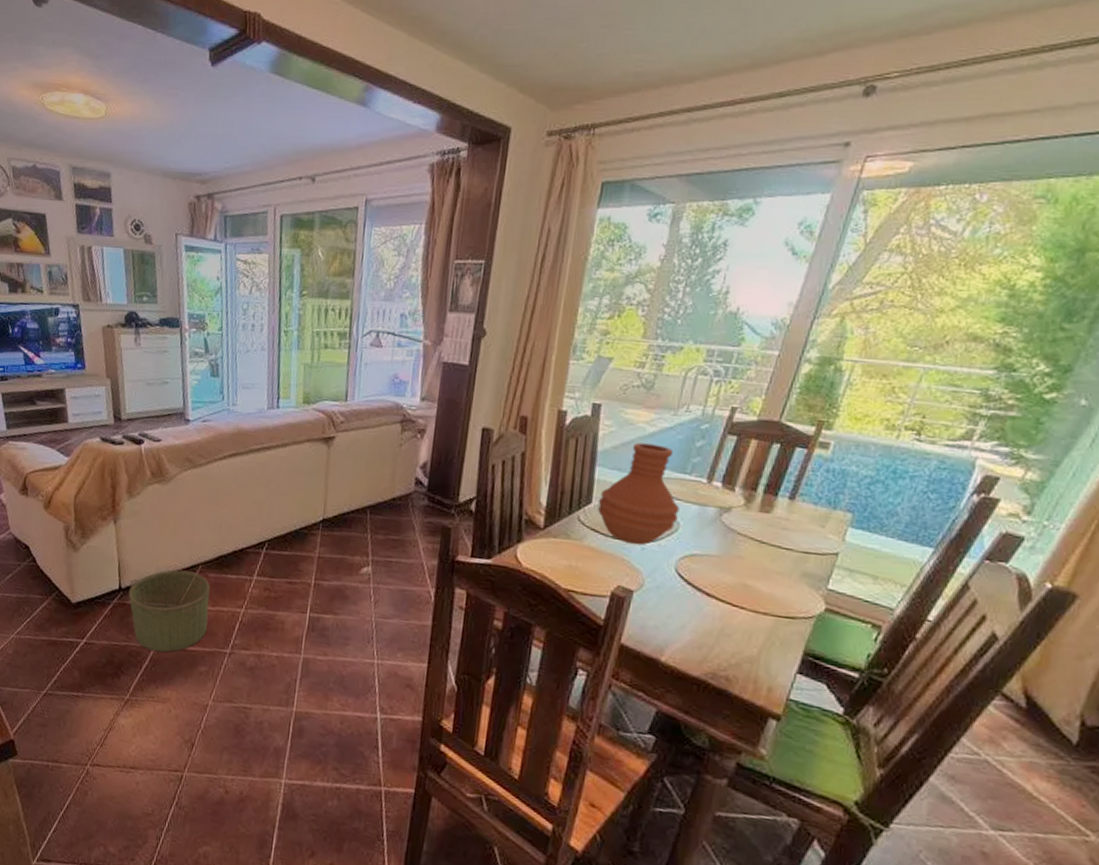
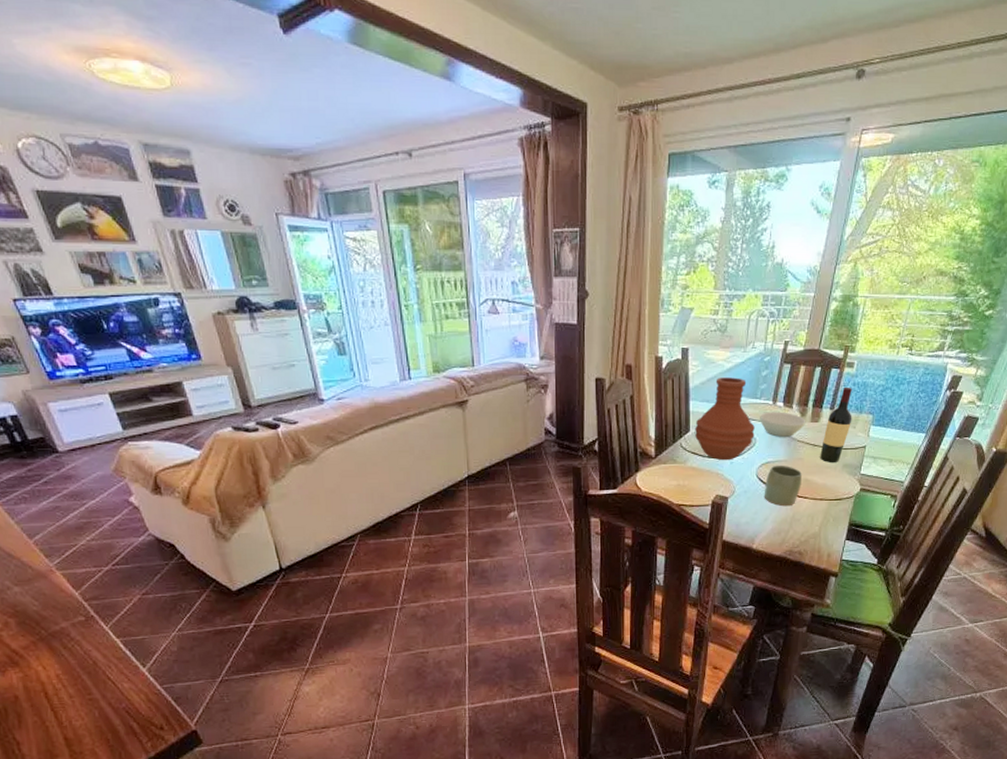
basket: present [128,570,210,653] -> none [290,542,375,621]
mug: none [682,560,740,616] -> present [764,465,802,507]
soup bowl: none [687,491,753,527] -> present [760,411,806,437]
wine bottle: none [768,472,824,569] -> present [820,386,852,462]

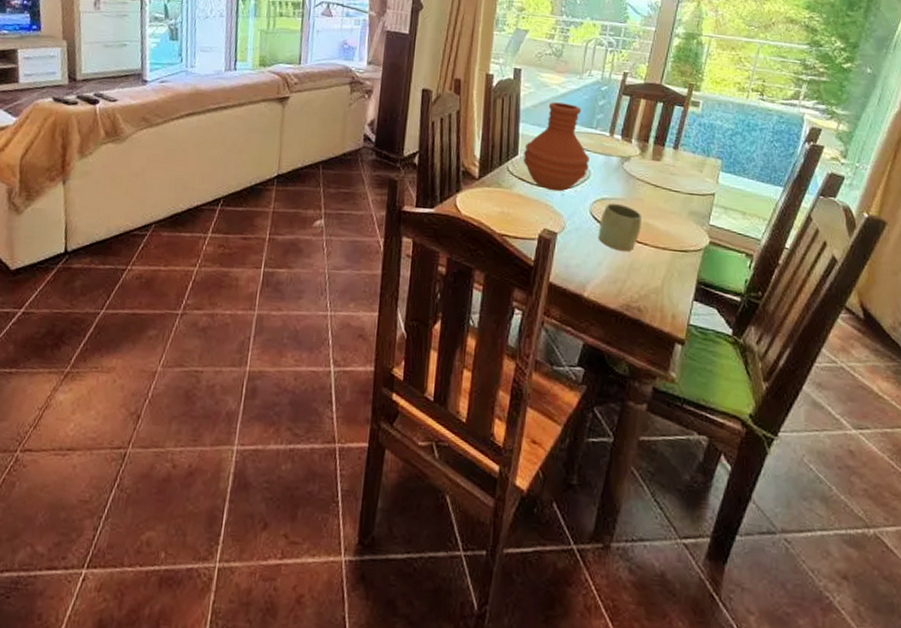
soup bowl: present [760,411,806,437] -> none [595,143,647,174]
wine bottle: present [820,386,852,462] -> none [662,126,699,208]

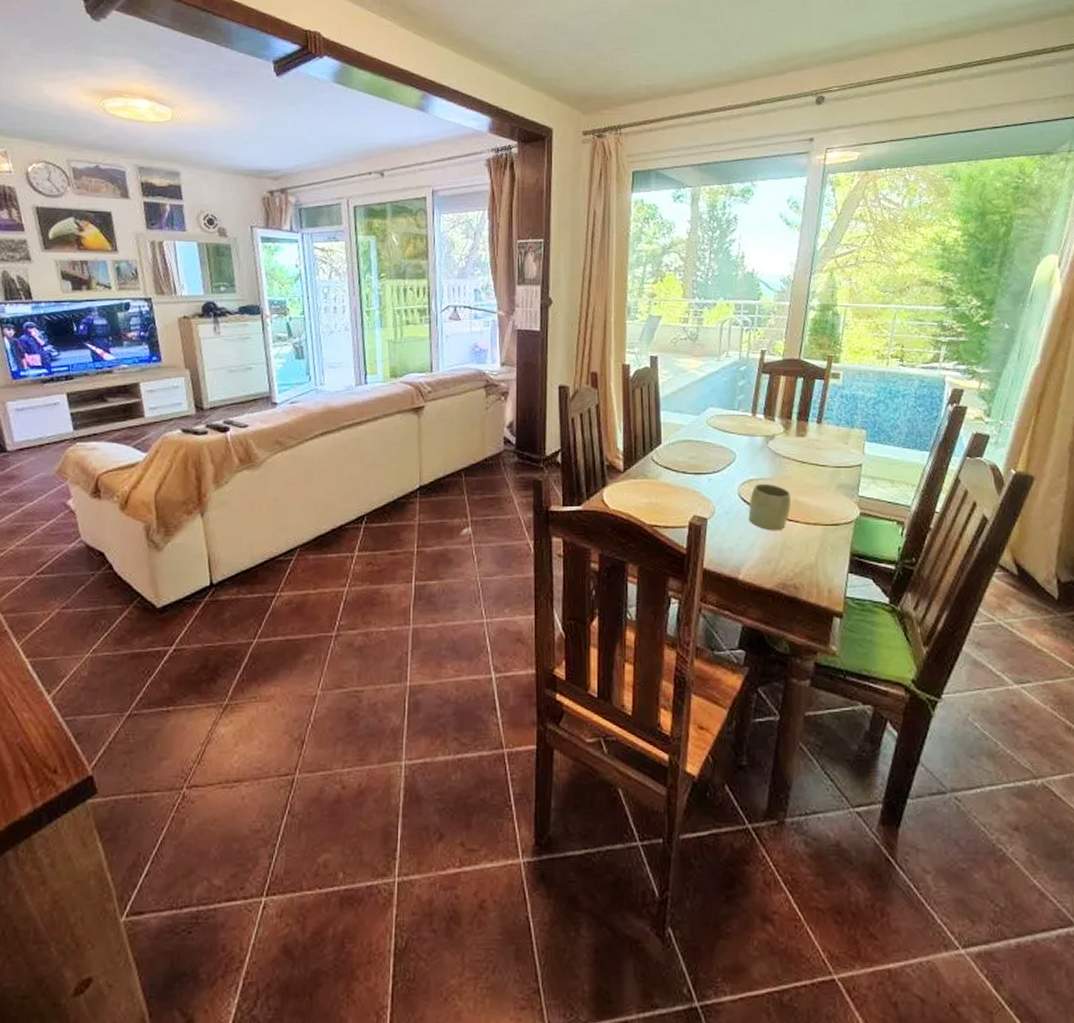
vase: present [523,102,590,192] -> none [667,387,734,477]

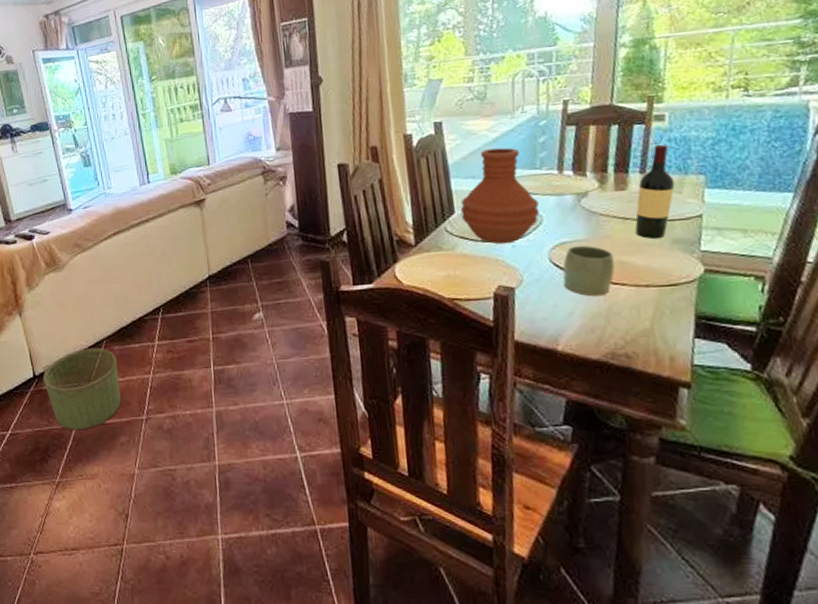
basket: none [221,556,310,647] -> present [42,348,121,431]
vase: none [667,387,734,477] -> present [461,147,540,244]
wine bottle: none [810,399,843,482] -> present [635,144,675,239]

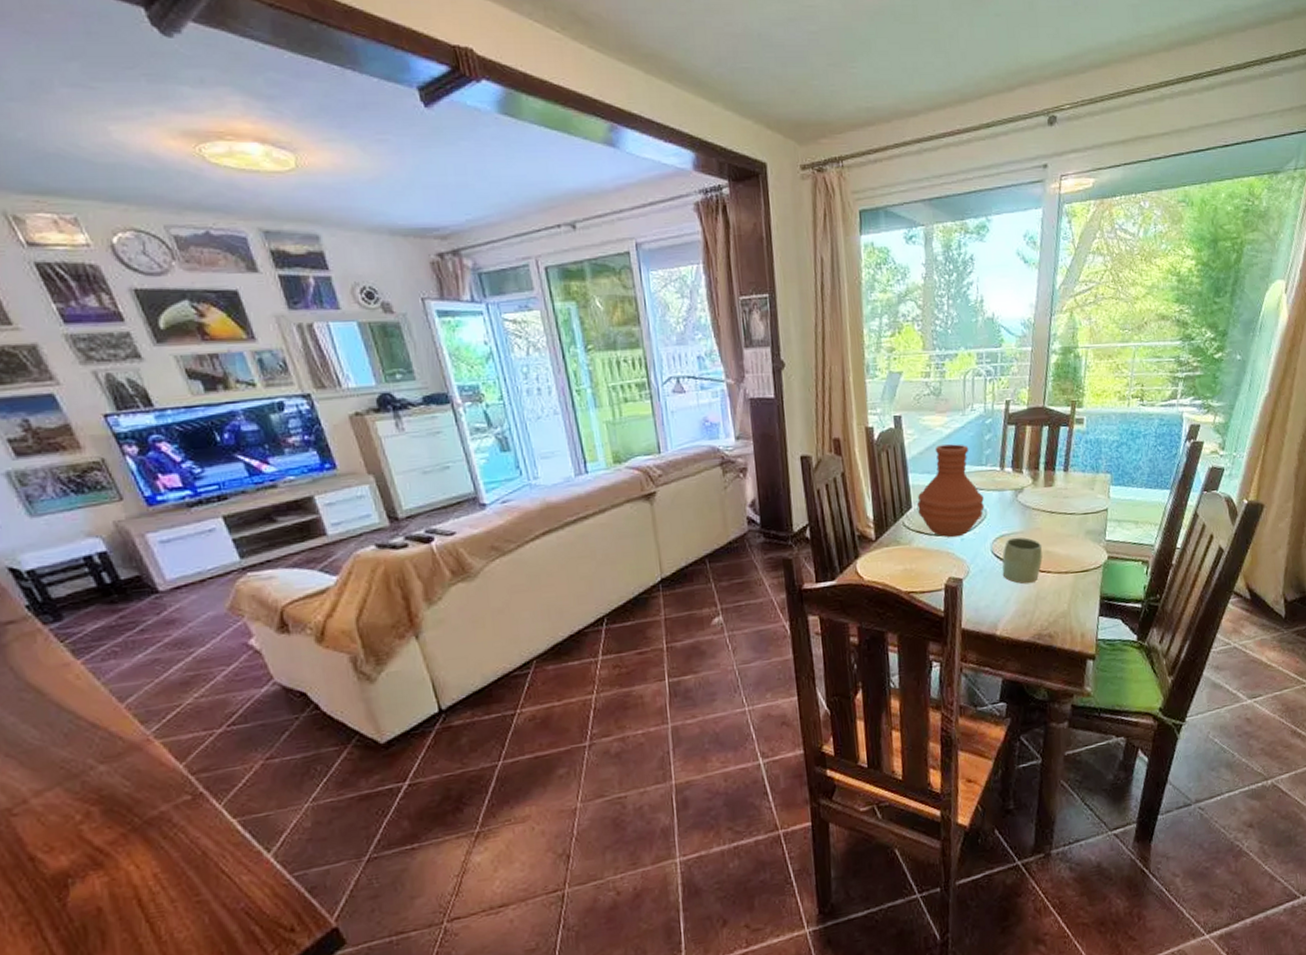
basket: present [42,348,121,431] -> none [452,669,557,770]
wine bottle: present [635,144,675,239] -> none [1059,445,1089,530]

